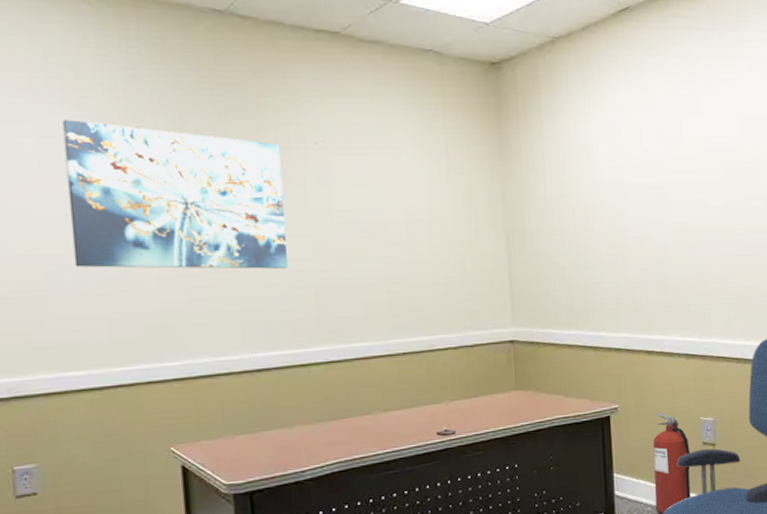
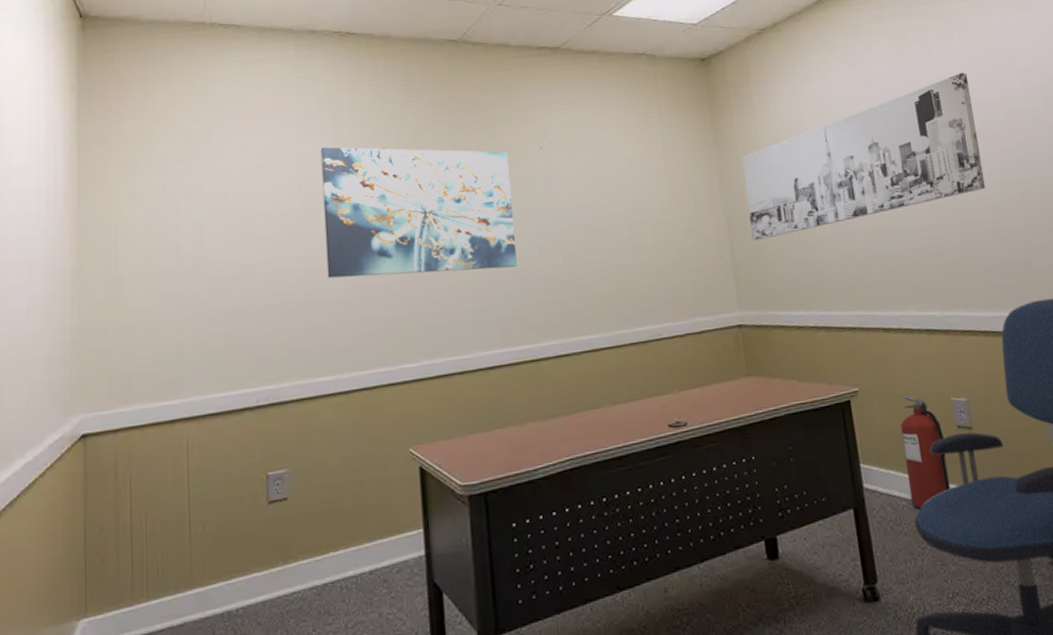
wall art: none [526,106,754,259] -> present [742,72,986,241]

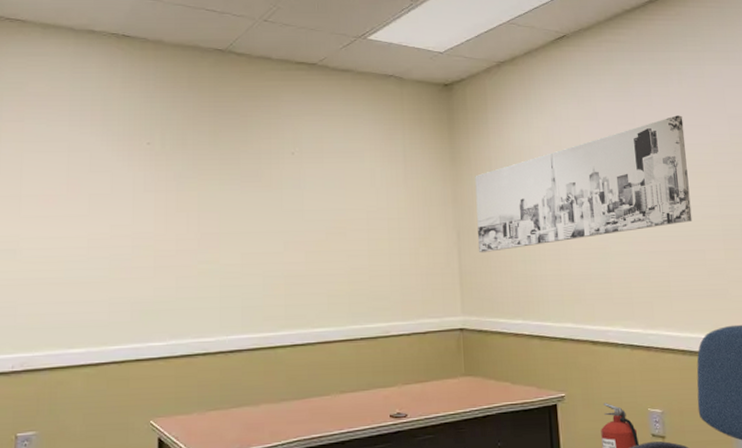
wall art: present [320,147,517,279] -> none [87,138,263,262]

